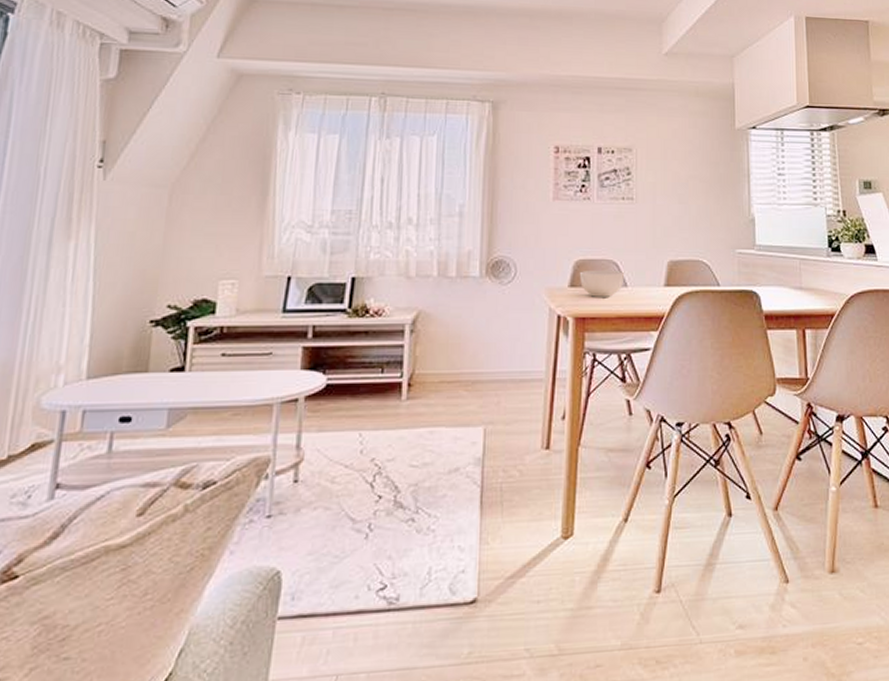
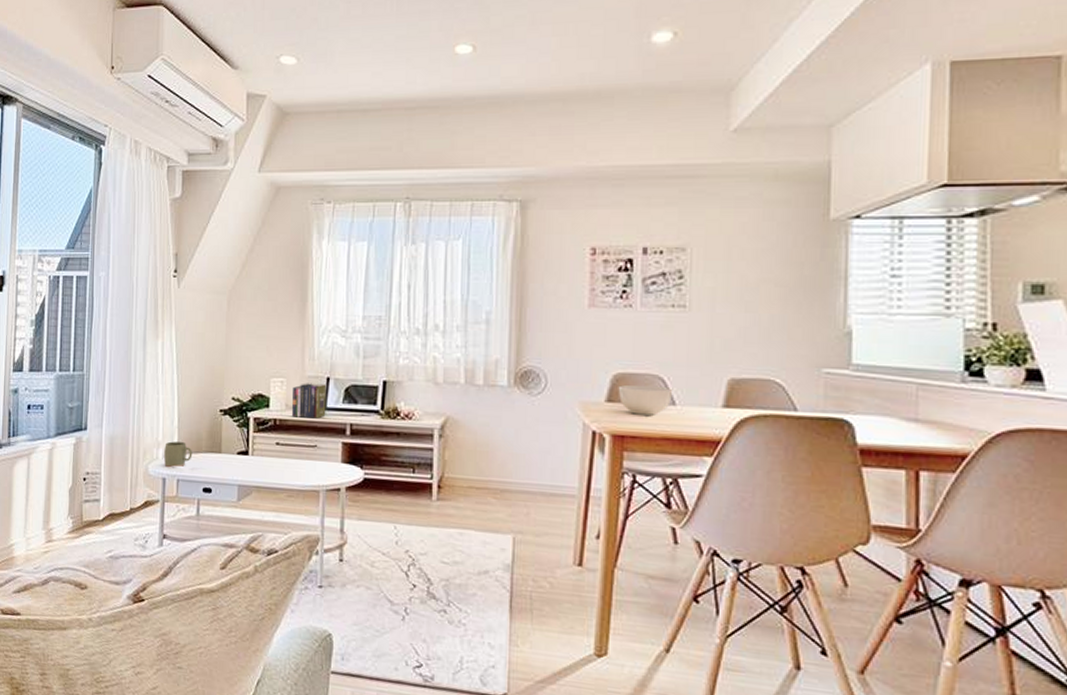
mug: none [65,363,108,396] -> present [163,441,193,468]
books: none [244,284,287,323] -> present [292,383,327,419]

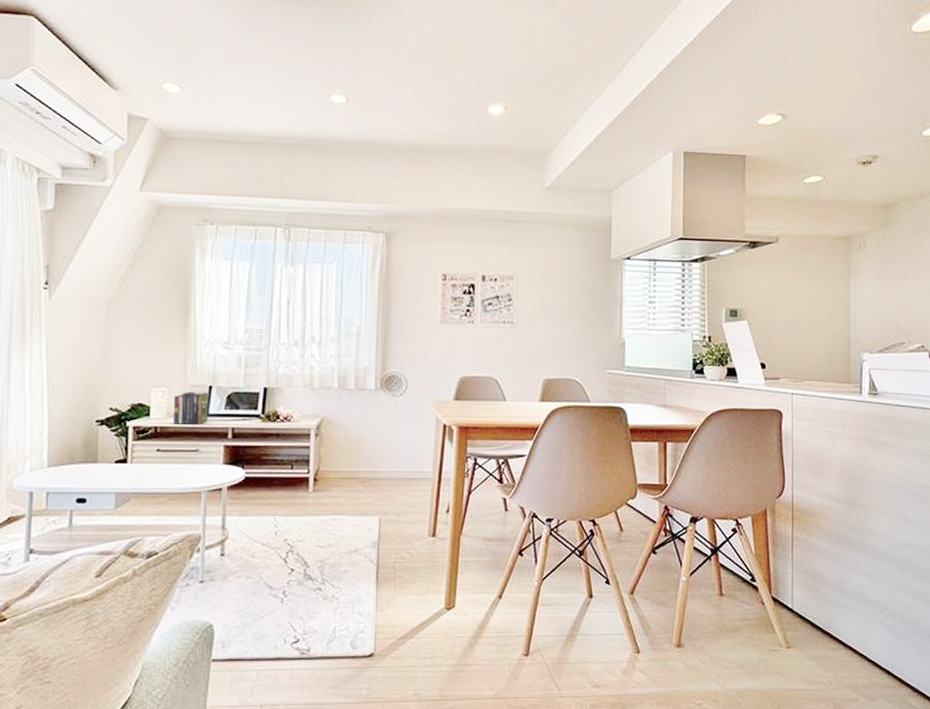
mug: present [163,441,193,468] -> none [30,454,65,480]
bowl: present [618,385,673,416] -> none [463,385,504,410]

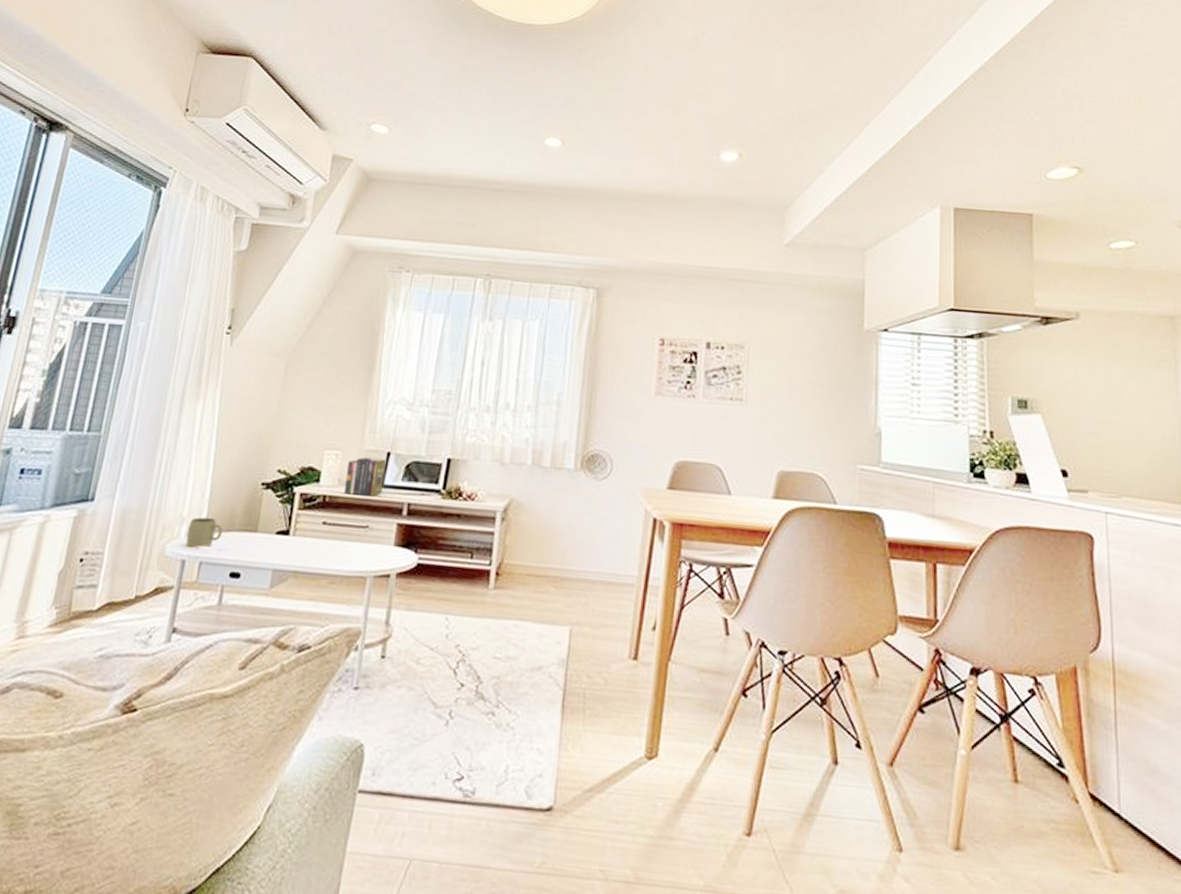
mug: none [30,454,65,480] -> present [186,517,223,548]

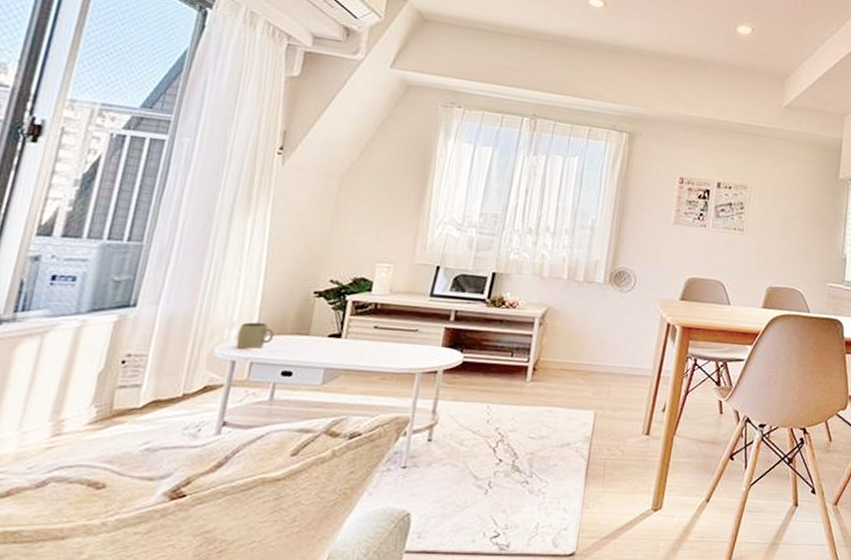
books: present [344,457,387,497] -> none [395,270,436,305]

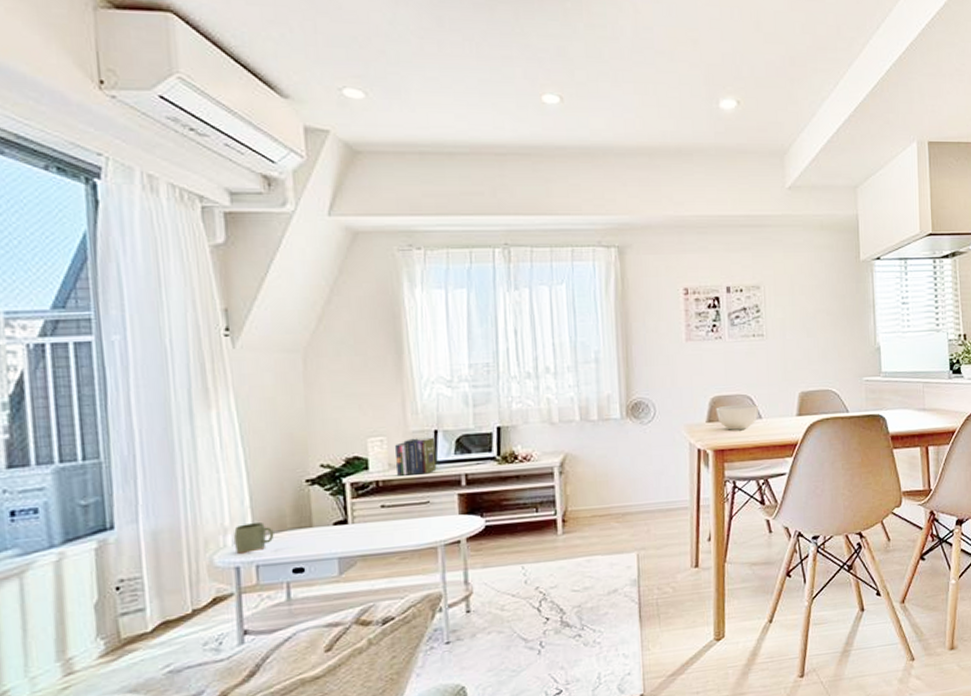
books: none [395,270,436,305] -> present [395,437,437,476]
bowl: none [689,287,730,313] -> present [715,404,759,430]

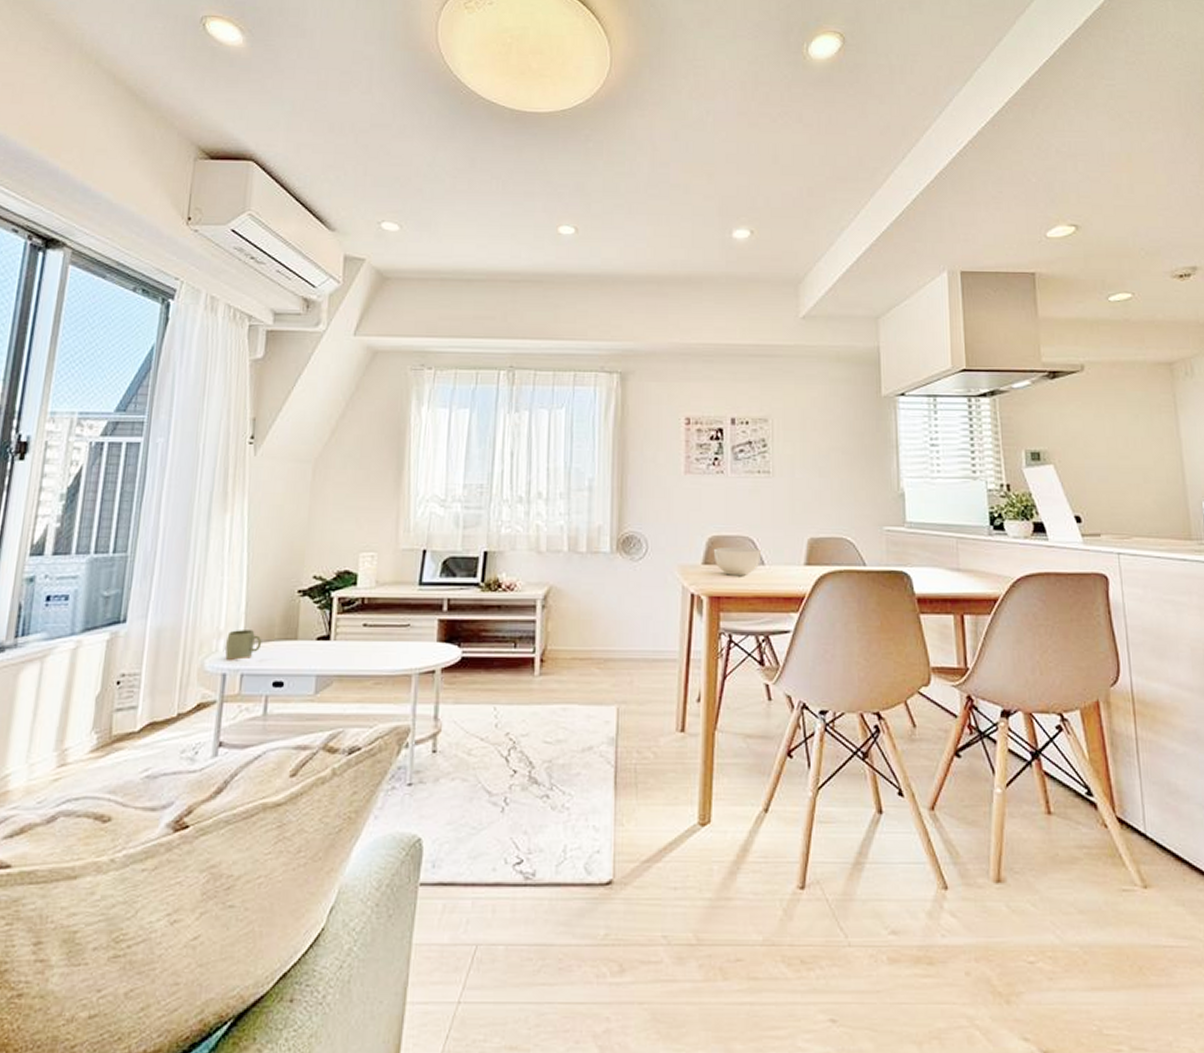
books: present [395,437,437,476] -> none [383,556,423,595]

